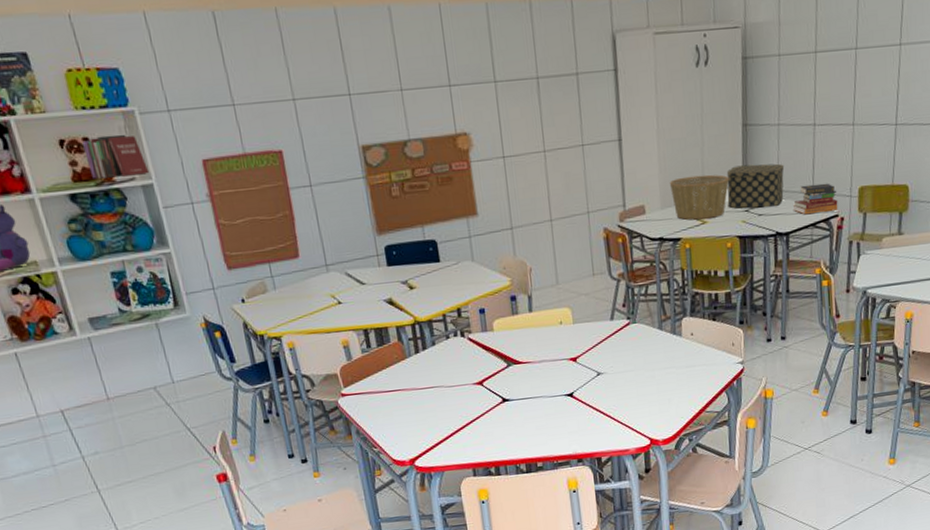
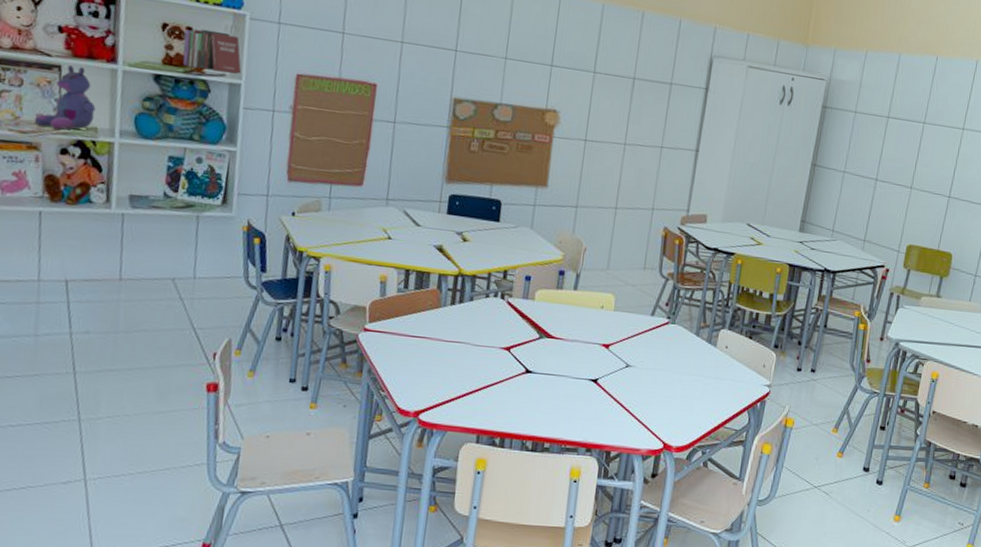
basket: present [669,174,730,220] -> none [734,197,791,242]
storage box: present [726,163,785,209] -> none [784,199,843,245]
books: present [792,183,838,215] -> none [843,231,887,261]

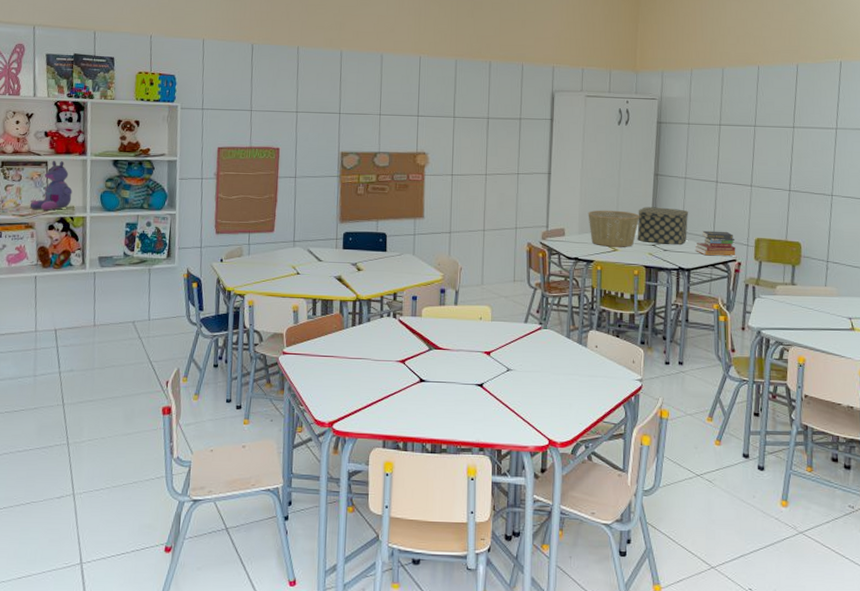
books: present [182,29,242,74] -> none [133,121,177,153]
basket: none [734,197,791,242] -> present [588,210,640,247]
storage box: none [784,199,843,245] -> present [637,207,689,246]
books: none [843,231,887,261] -> present [695,230,736,256]

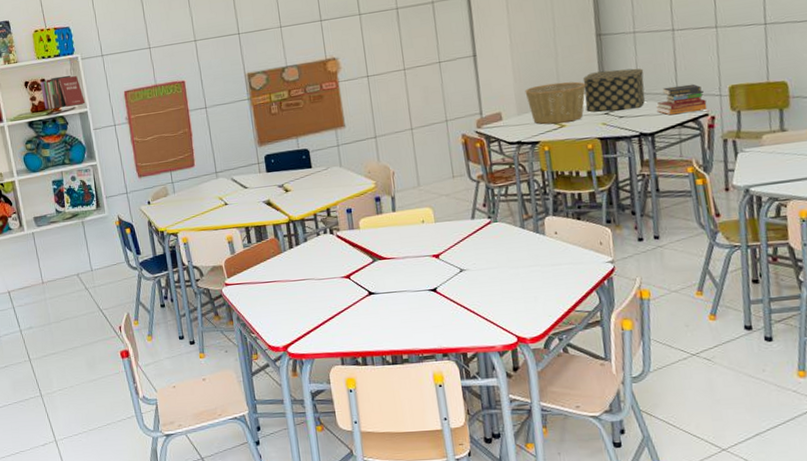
books: none [133,121,177,153] -> present [40,75,86,110]

